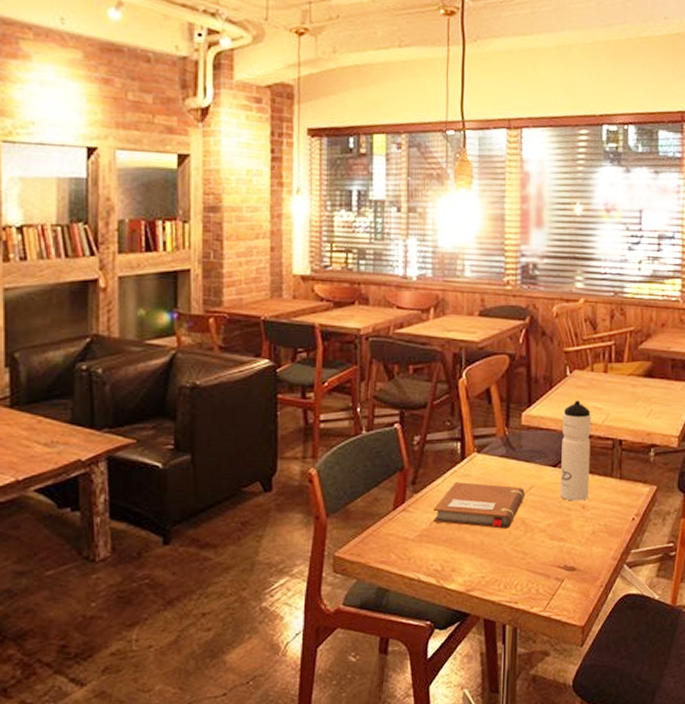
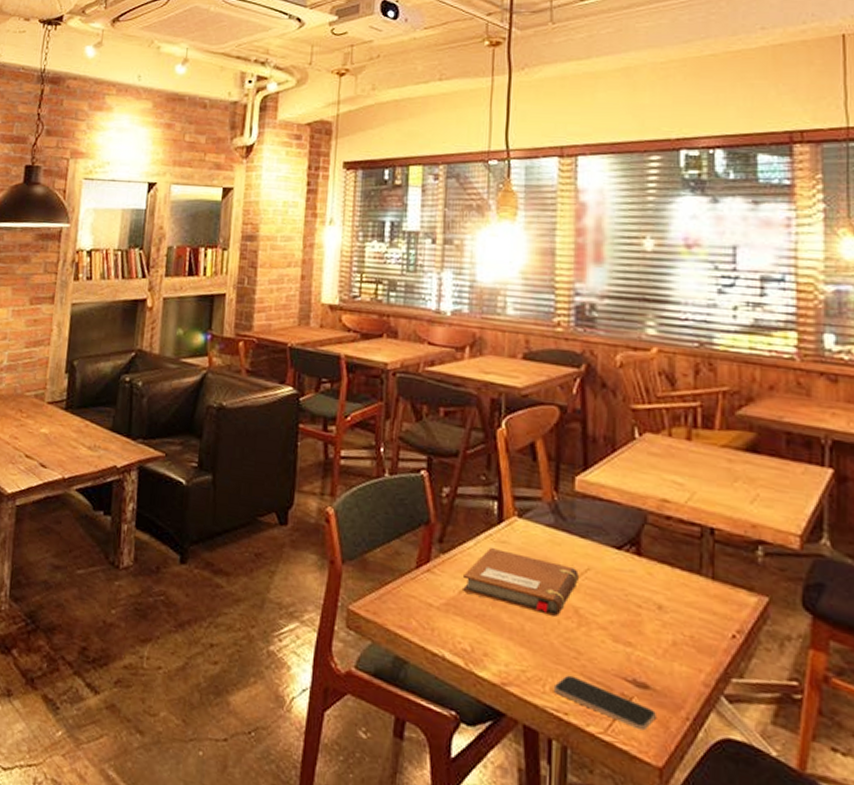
smartphone: none [506,572,580,602] -> present [553,675,656,731]
water bottle: present [560,400,592,501] -> none [626,469,670,599]

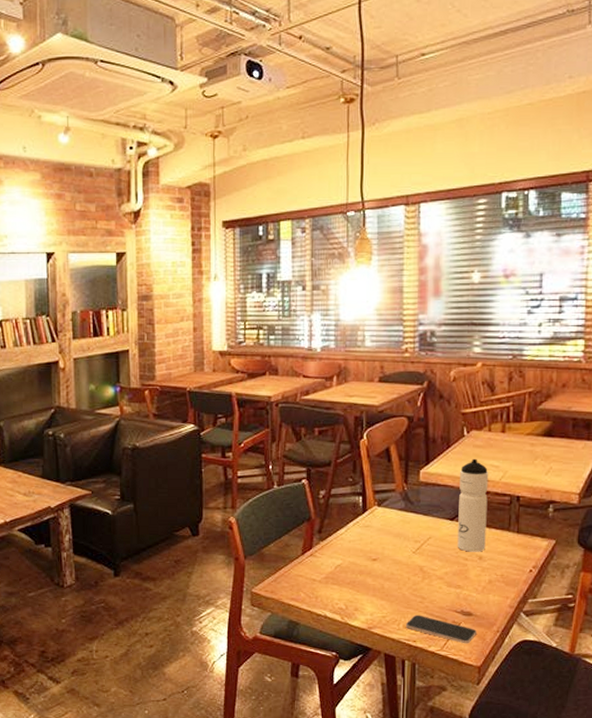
notebook: present [462,548,579,617] -> none [337,532,423,575]
water bottle: none [626,469,670,599] -> present [457,458,489,552]

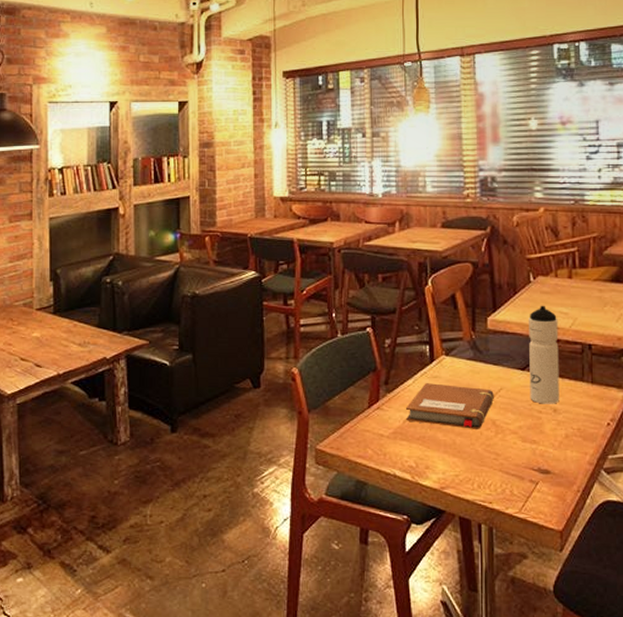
notebook: none [337,532,423,575] -> present [405,383,494,429]
smartphone: present [405,614,477,644] -> none [480,473,556,505]

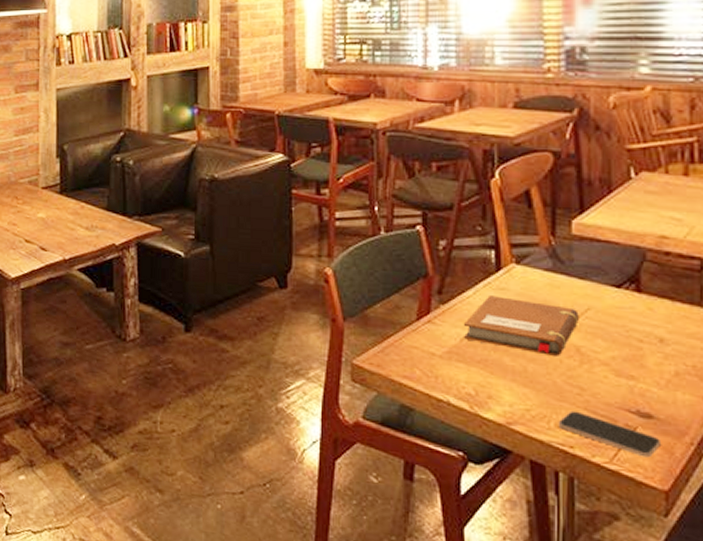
smartphone: none [480,473,556,505] -> present [558,410,660,458]
water bottle: present [529,305,560,404] -> none [627,208,668,333]

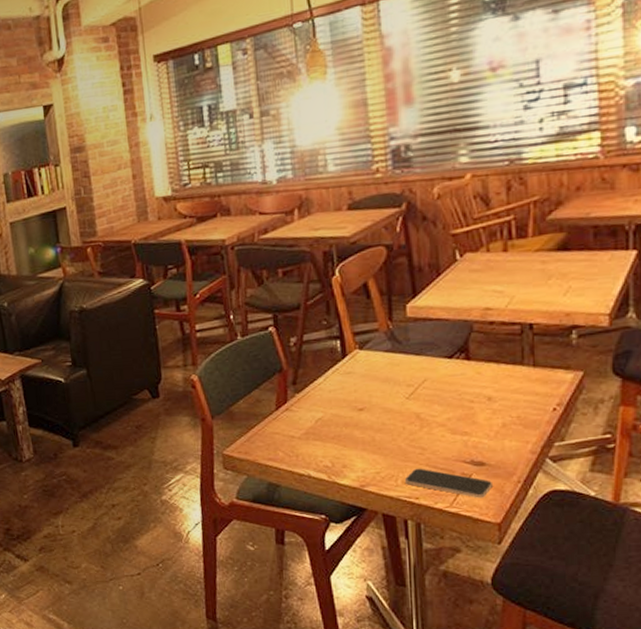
notebook: present [463,296,579,356] -> none [317,379,417,425]

